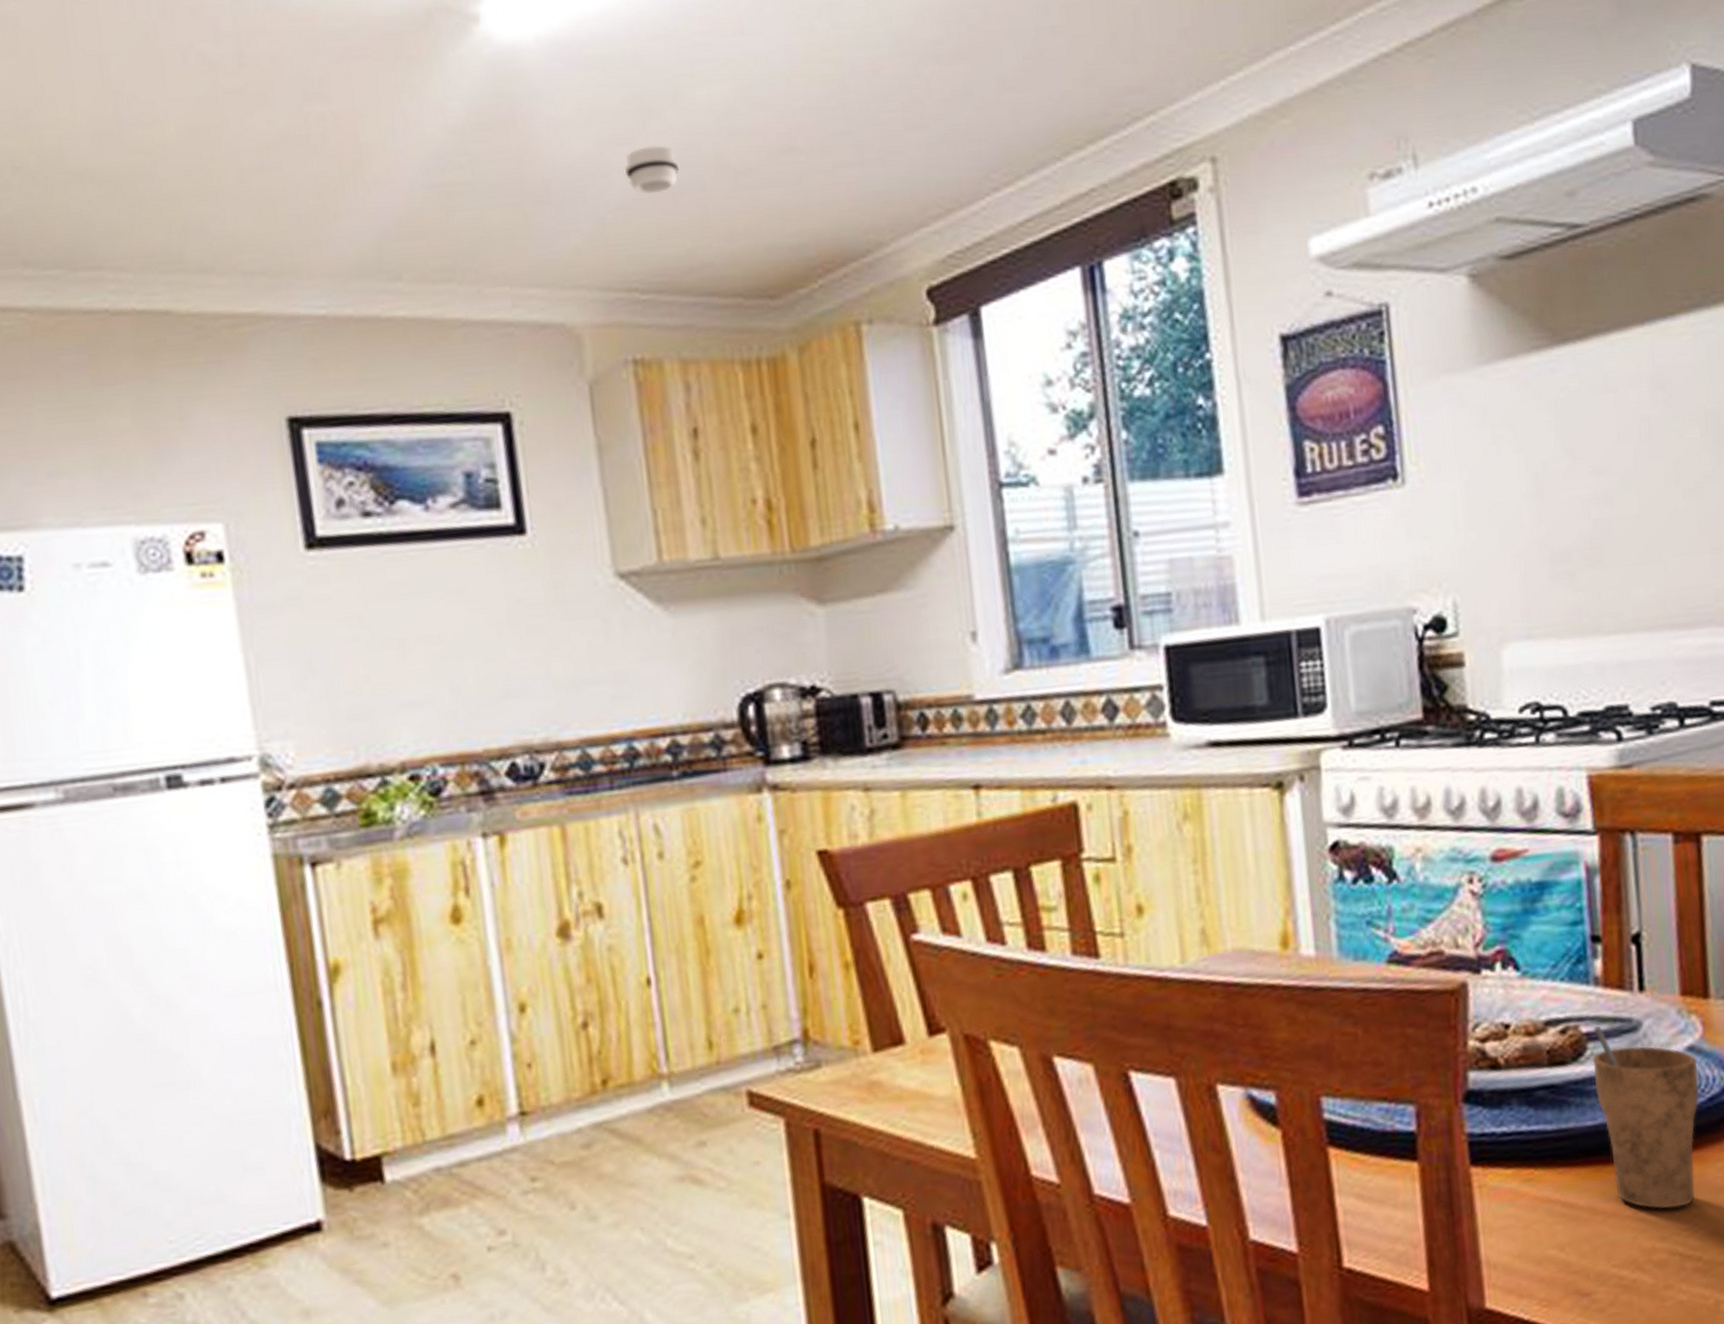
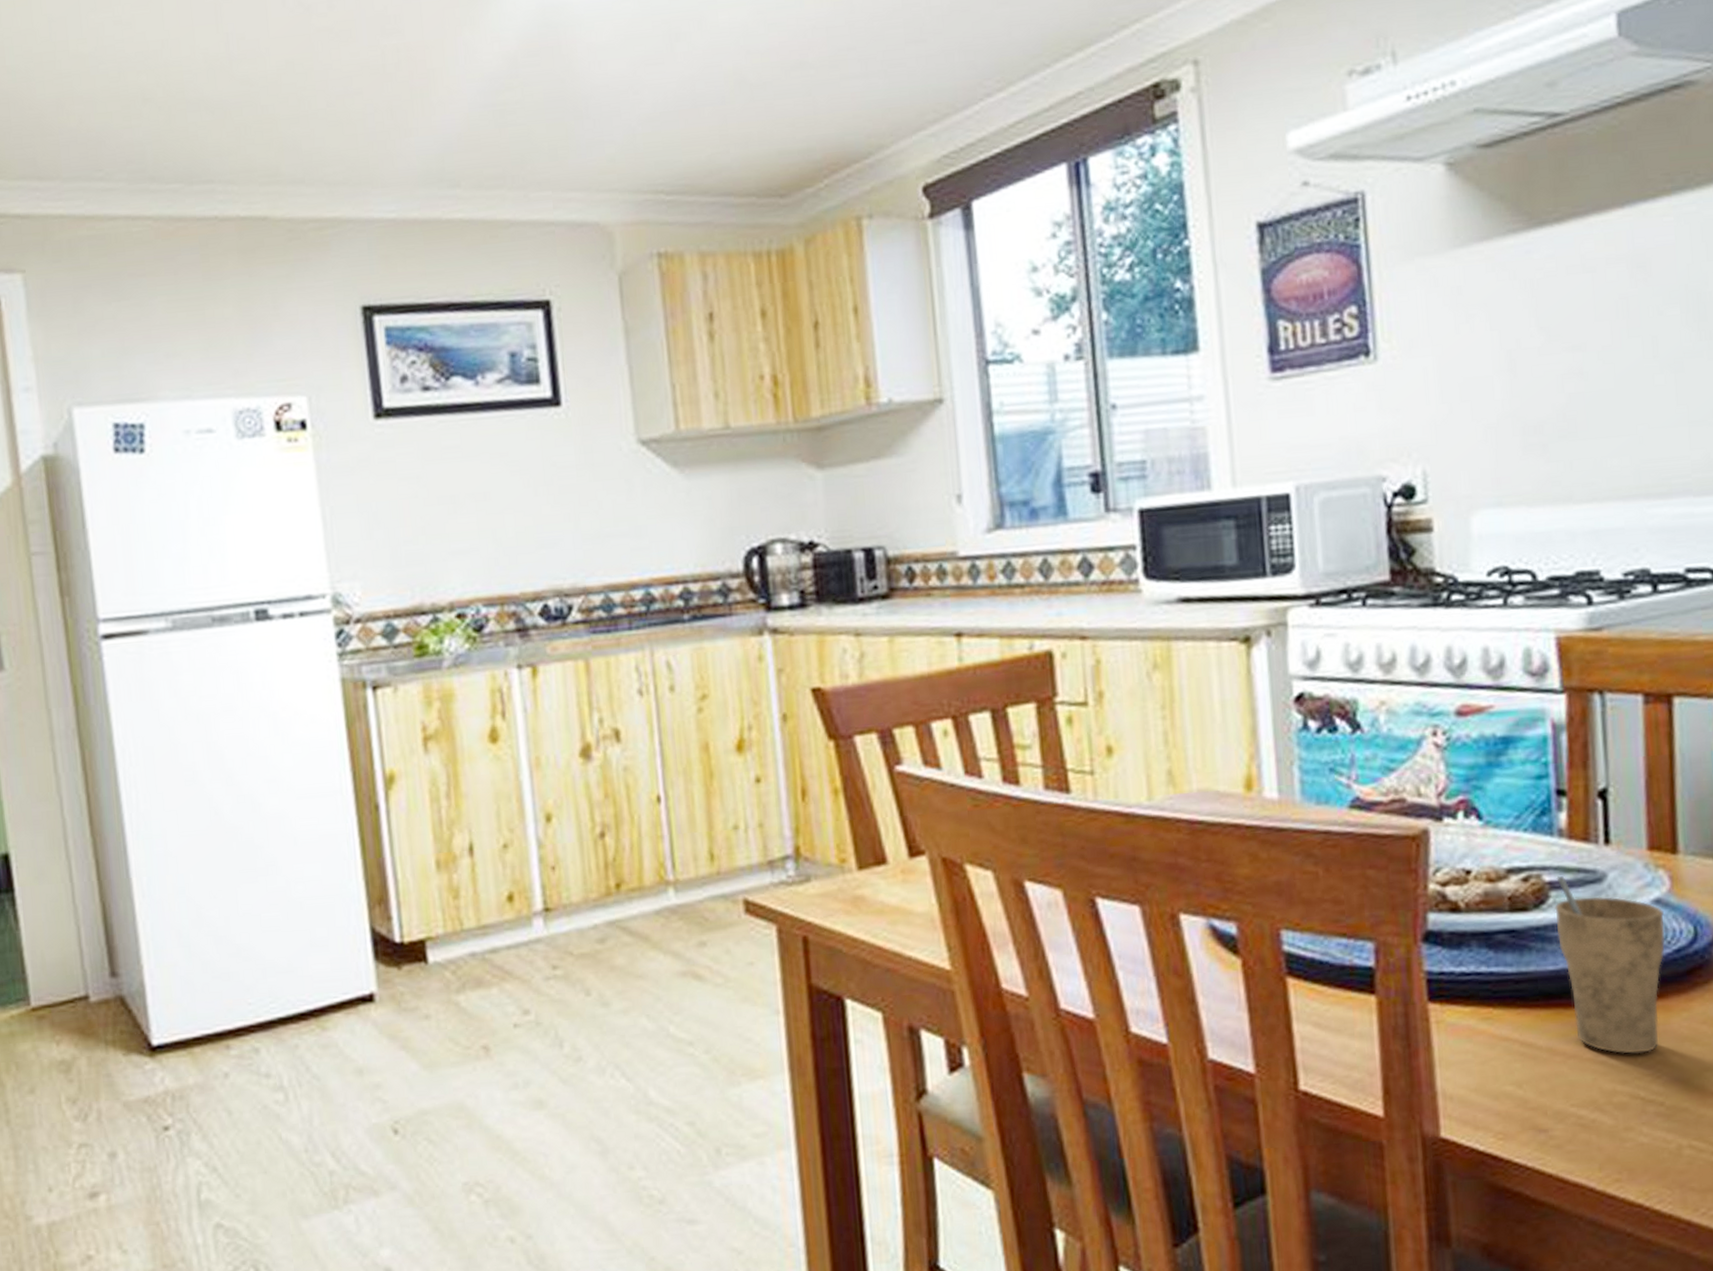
smoke detector: present [624,146,680,195] -> none [653,65,703,108]

